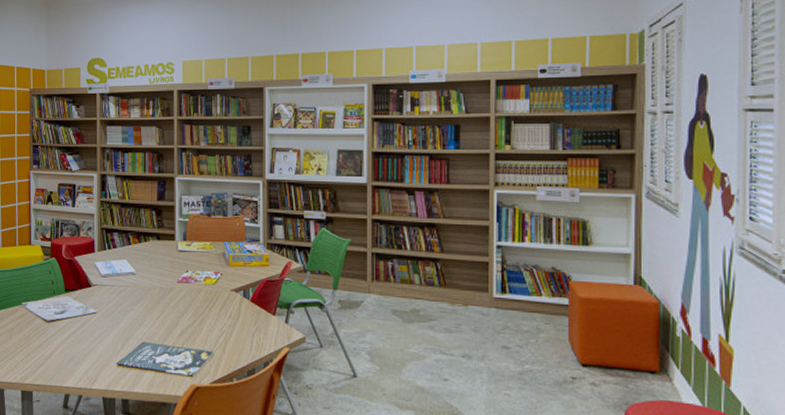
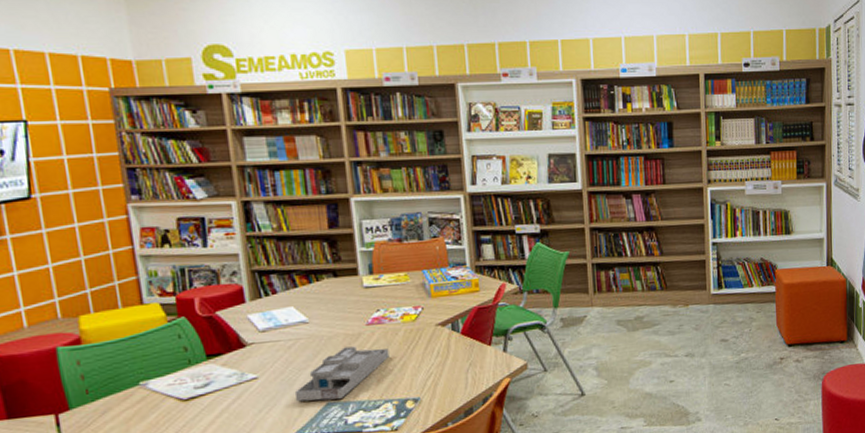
desk organizer: none [120,298,192,341] -> present [294,346,390,402]

